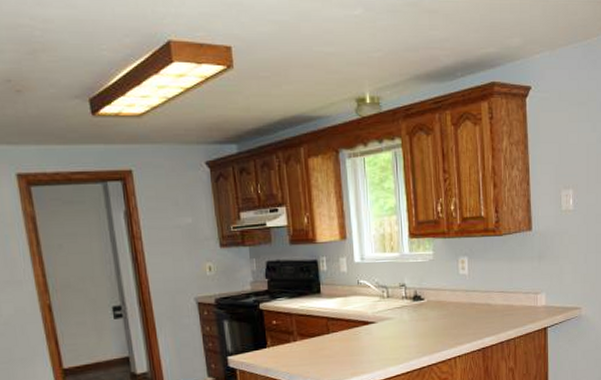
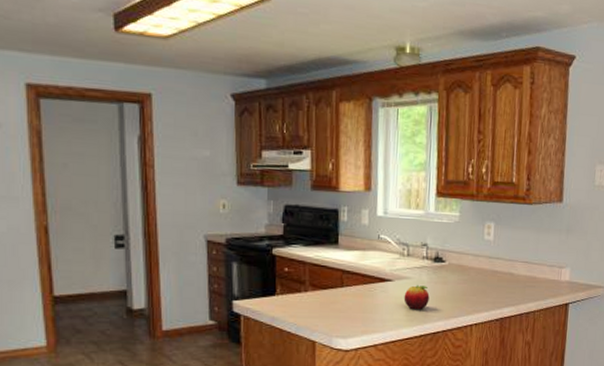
fruit: none [388,323,412,349] -> present [403,284,430,310]

